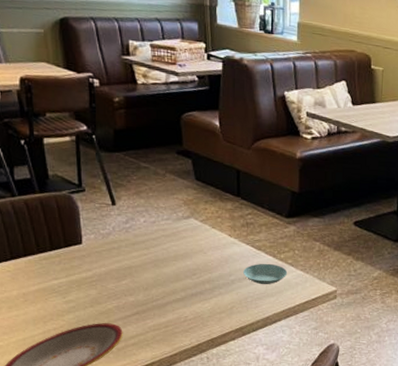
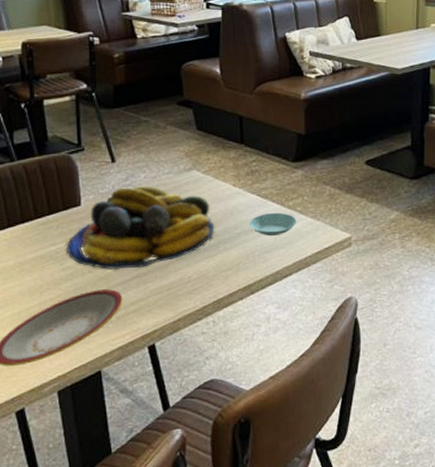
fruit bowl: none [69,229,211,307] -> present [67,186,215,271]

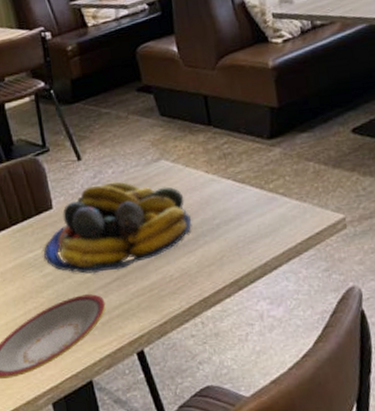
saucer: present [250,212,297,235] -> none [228,197,281,224]

